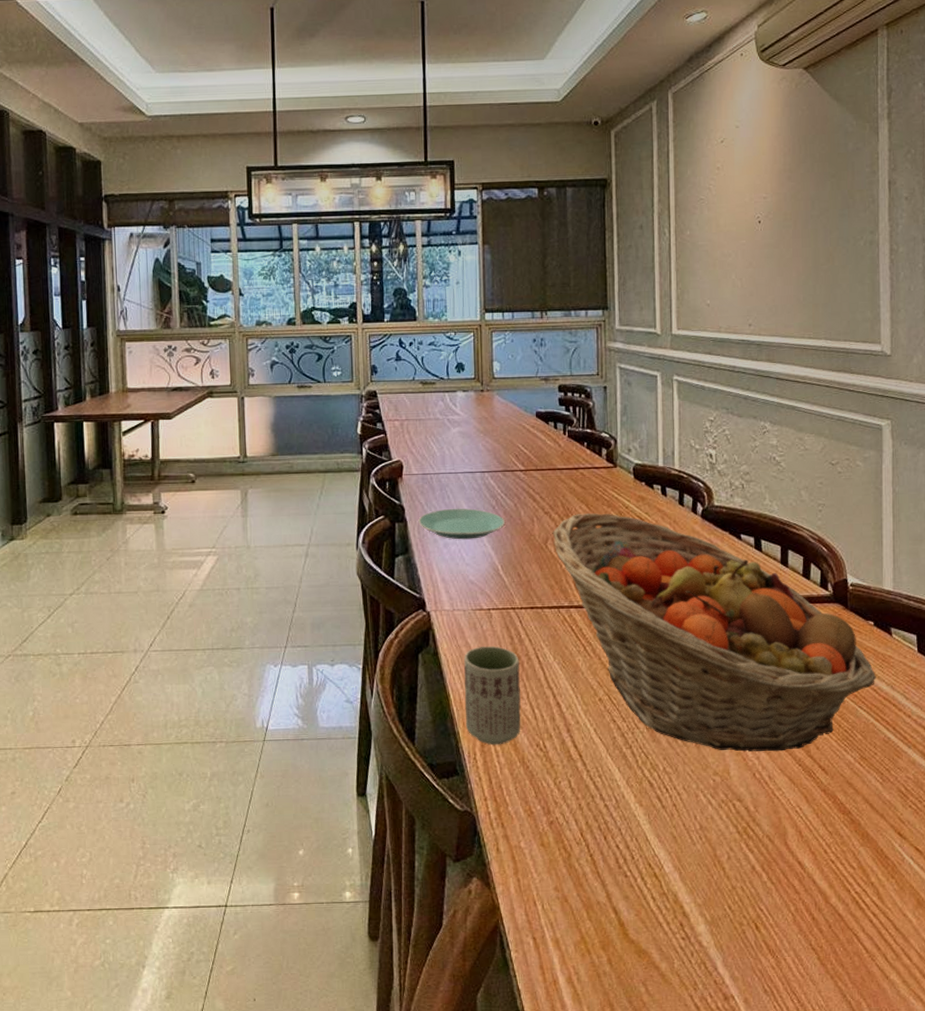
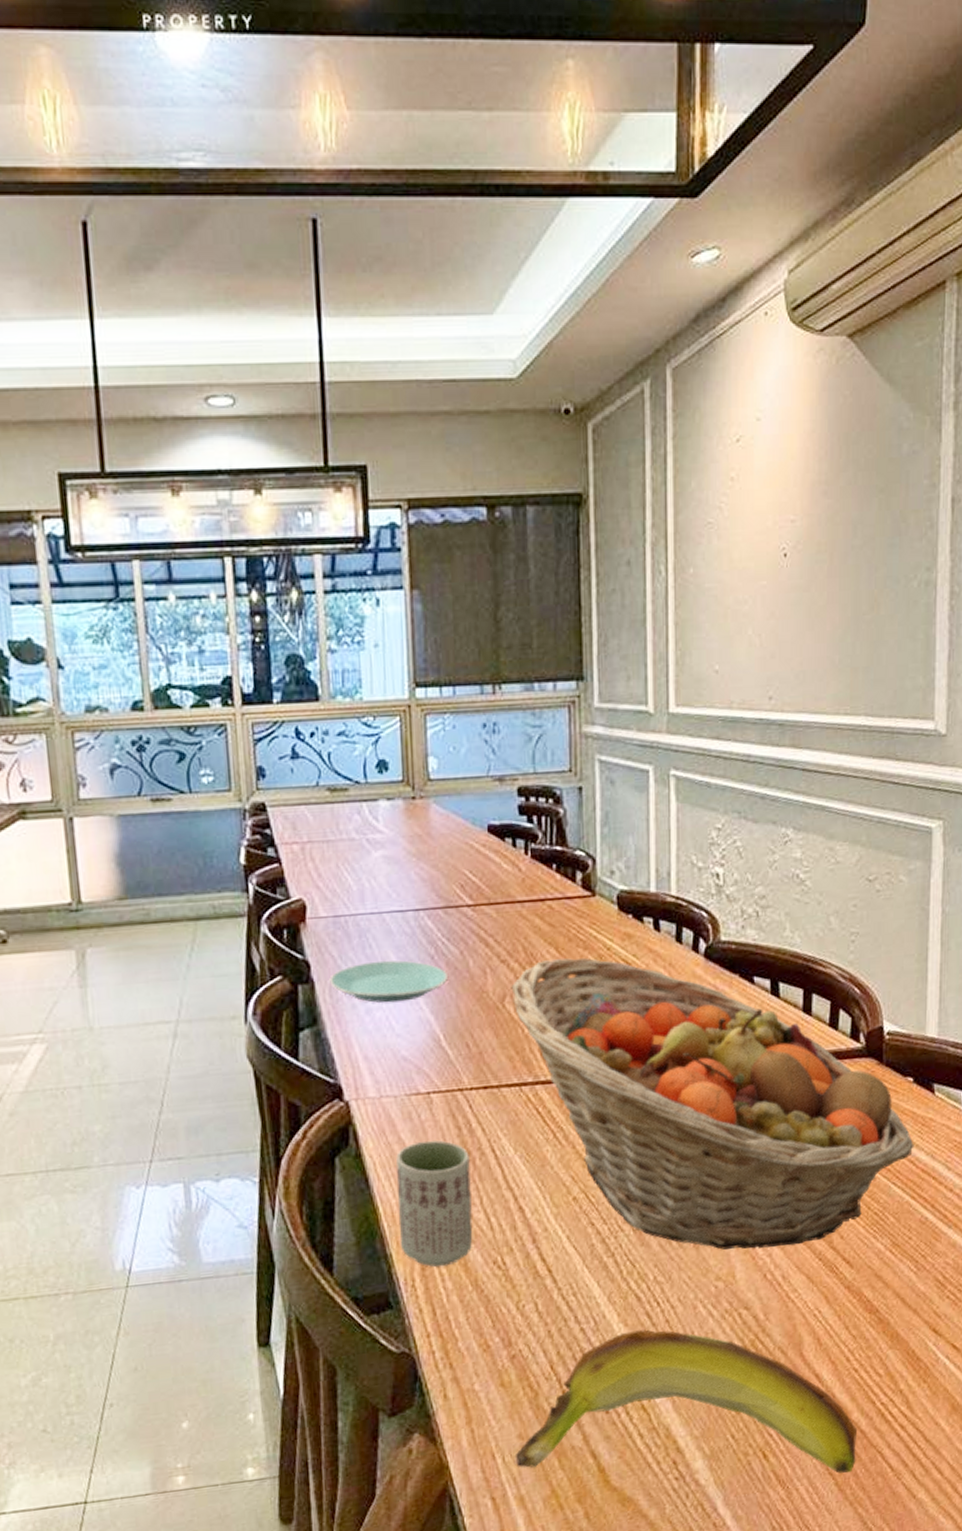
banana: none [552,810,836,950] -> present [515,1329,858,1473]

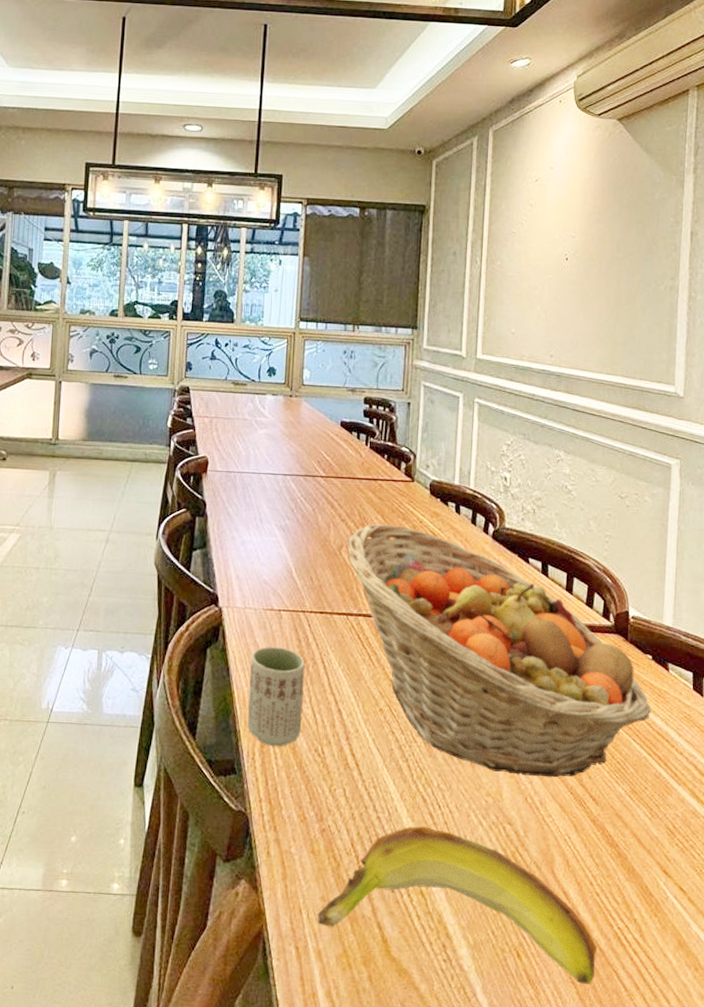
plate: present [329,960,449,1003] -> none [218,507,303,540]

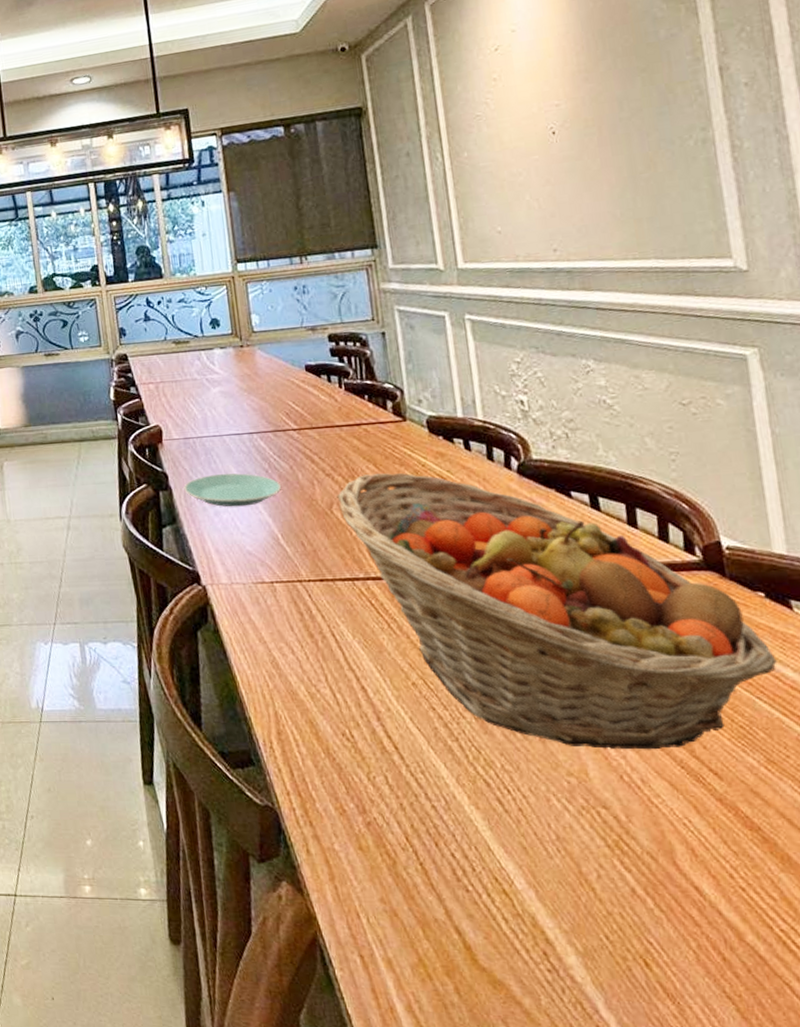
plate: none [218,507,303,540] -> present [183,473,282,507]
cup: present [247,646,305,747] -> none [248,622,322,733]
banana: present [317,826,597,985] -> none [378,815,759,1001]

